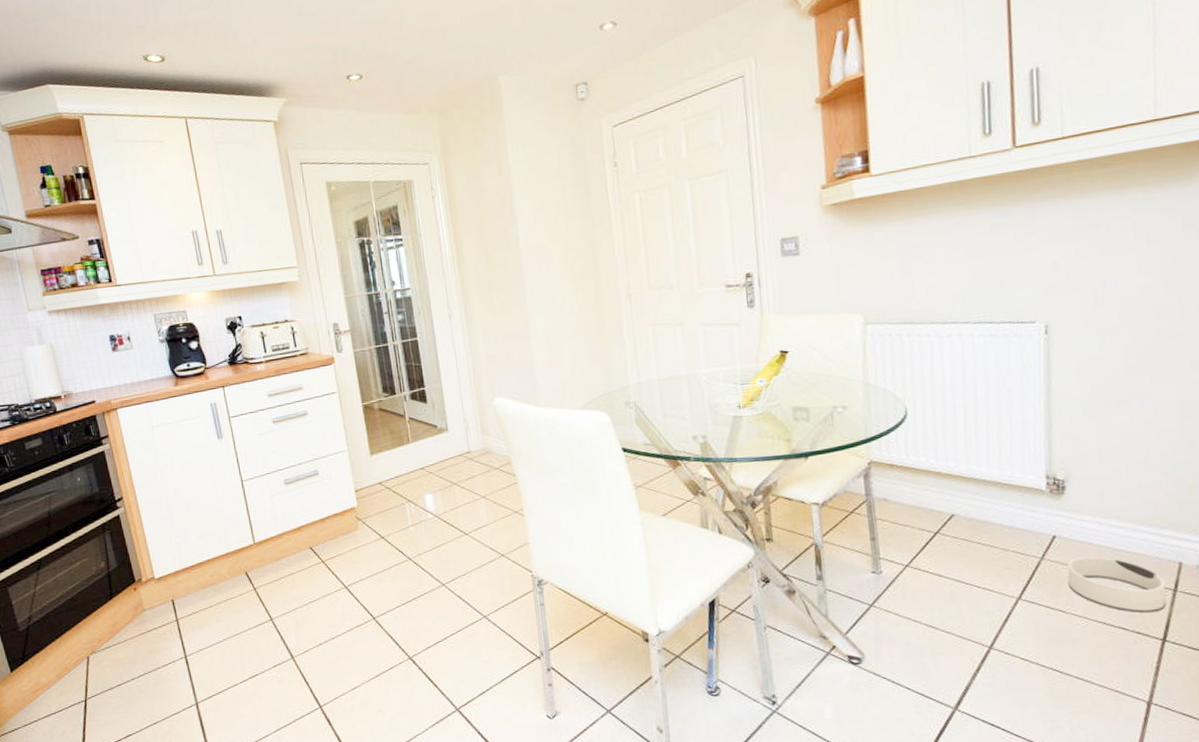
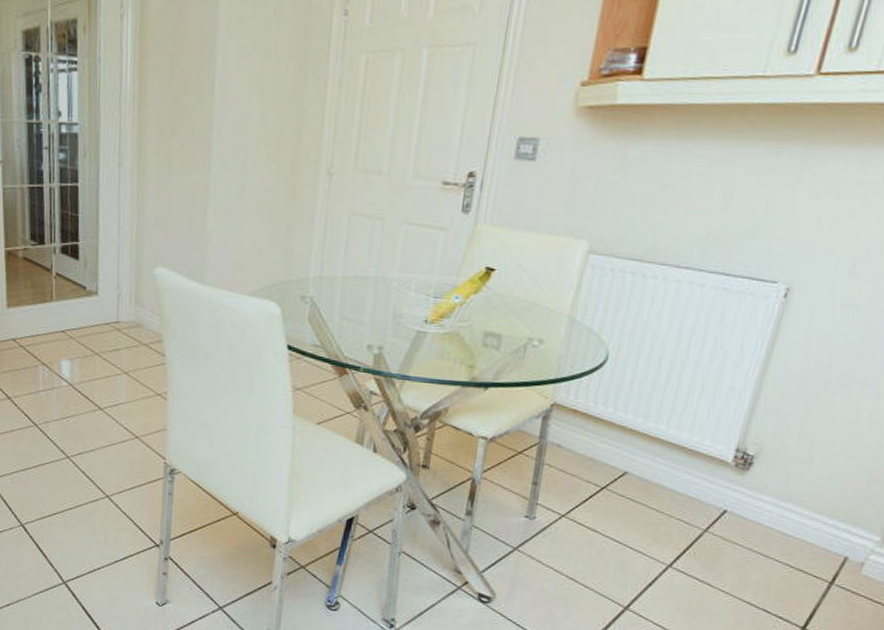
pet bowl: present [1067,556,1167,613] -> none [724,535,824,601]

